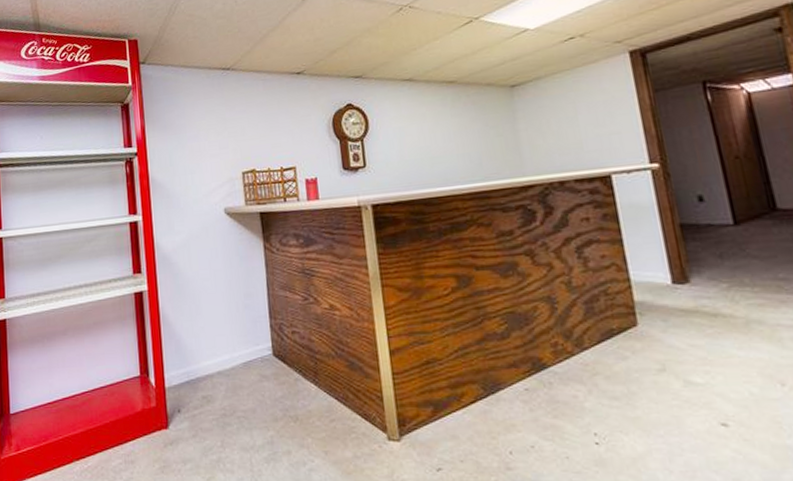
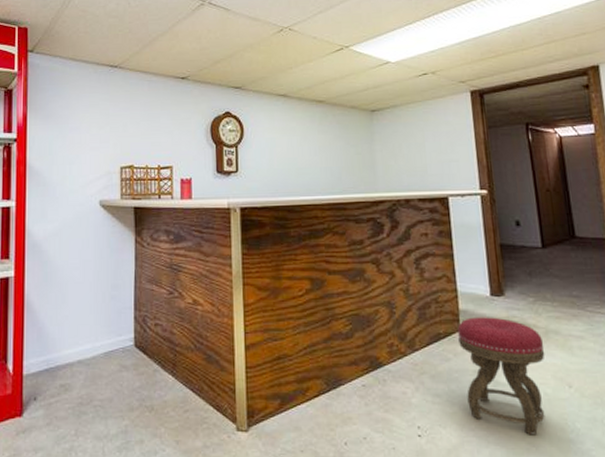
stool: none [634,308,753,442] -> present [457,317,545,435]

